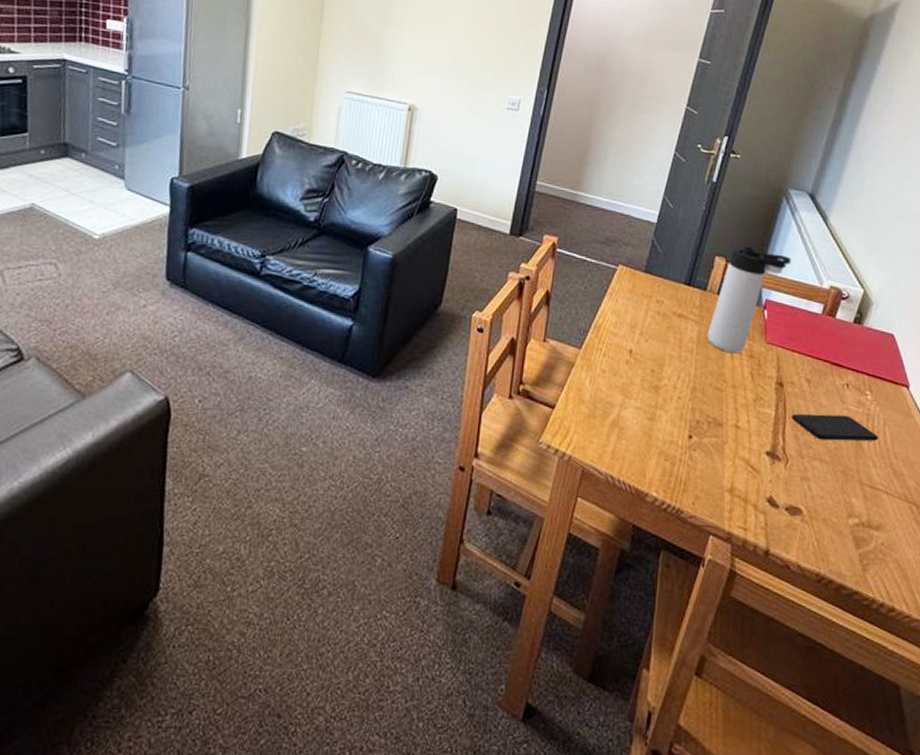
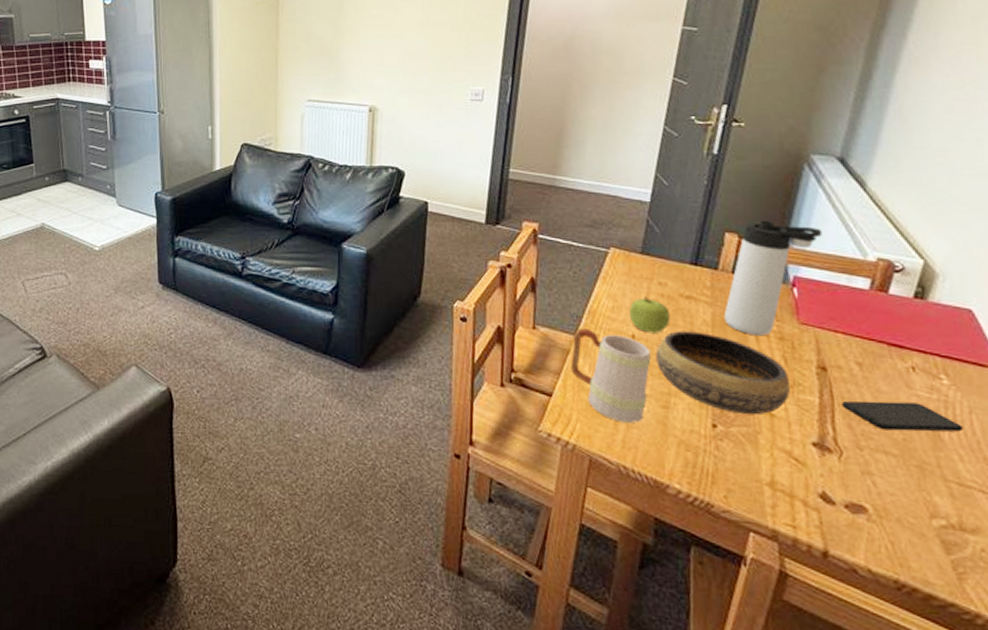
mug: none [574,342,644,434] -> present [571,328,651,423]
fruit: none [629,314,664,349] -> present [629,297,671,333]
bowl: none [648,347,754,427] -> present [655,331,791,415]

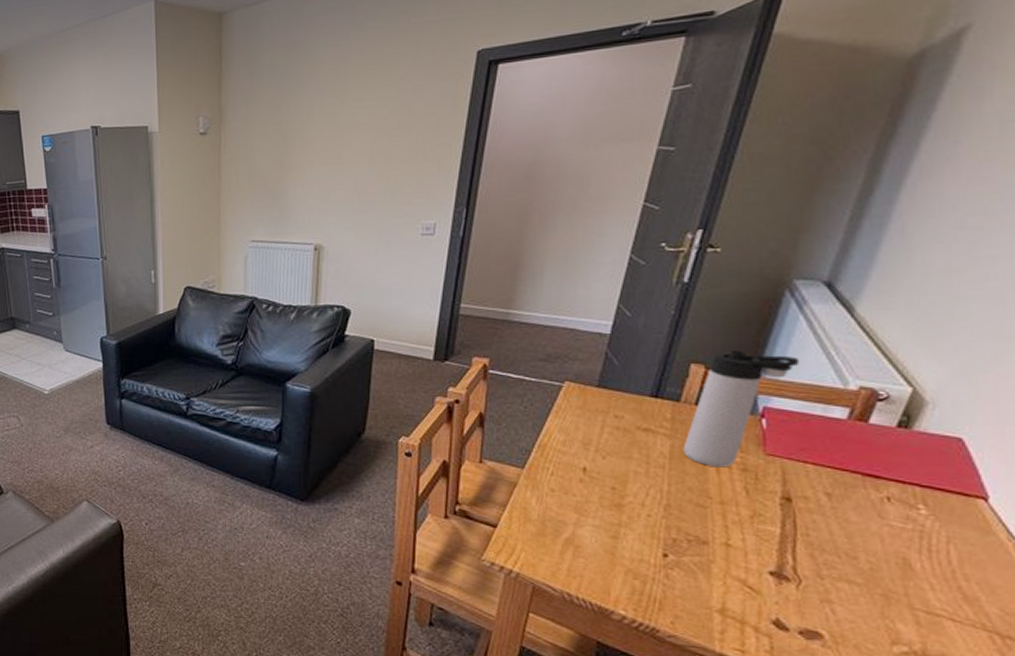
mug: present [571,328,651,423] -> none [518,462,602,552]
fruit: present [629,297,671,333] -> none [581,430,625,466]
bowl: present [655,331,791,415] -> none [607,463,751,545]
smartphone: present [841,400,963,432] -> none [805,531,938,561]

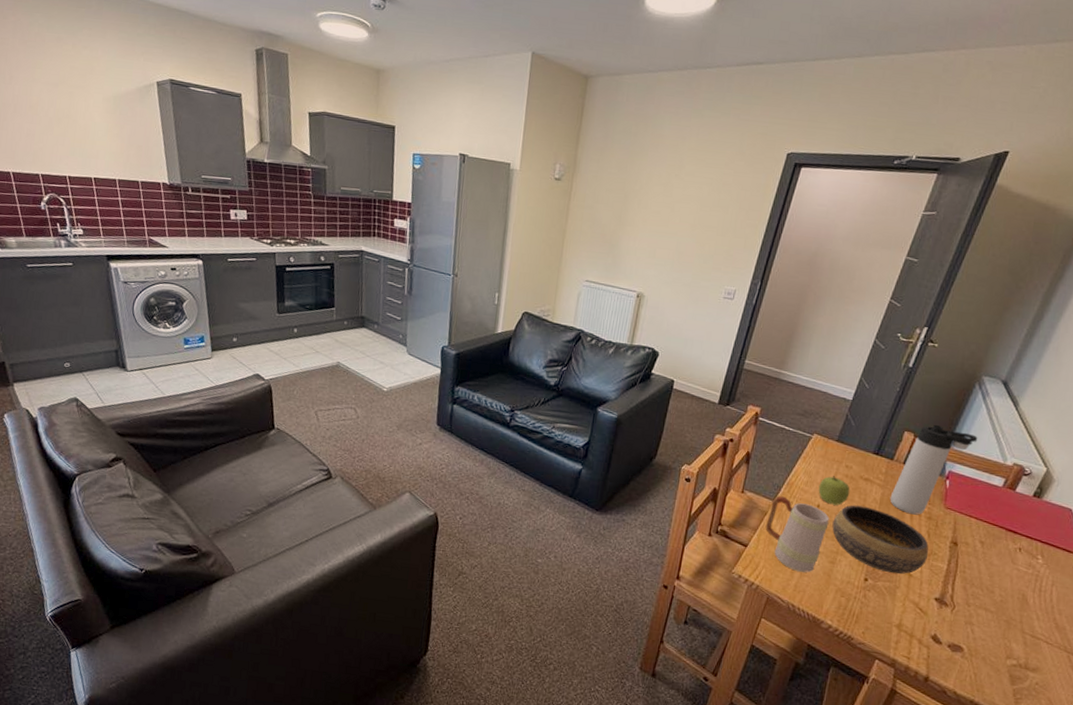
mug: none [518,462,602,552] -> present [766,496,830,573]
fruit: none [581,430,625,466] -> present [818,476,850,506]
bowl: none [607,463,751,545] -> present [832,505,929,574]

